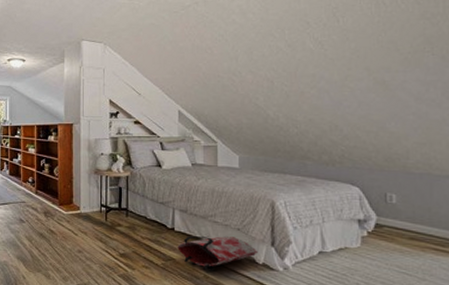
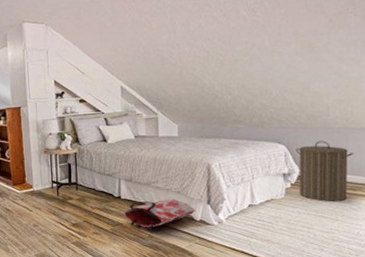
laundry hamper: none [372,186,440,258] -> present [296,140,354,202]

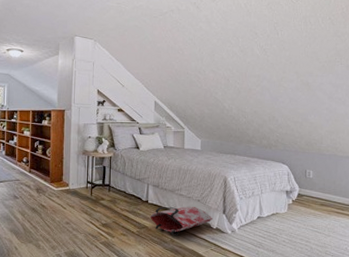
laundry hamper: present [296,140,354,202] -> none [297,164,342,219]

